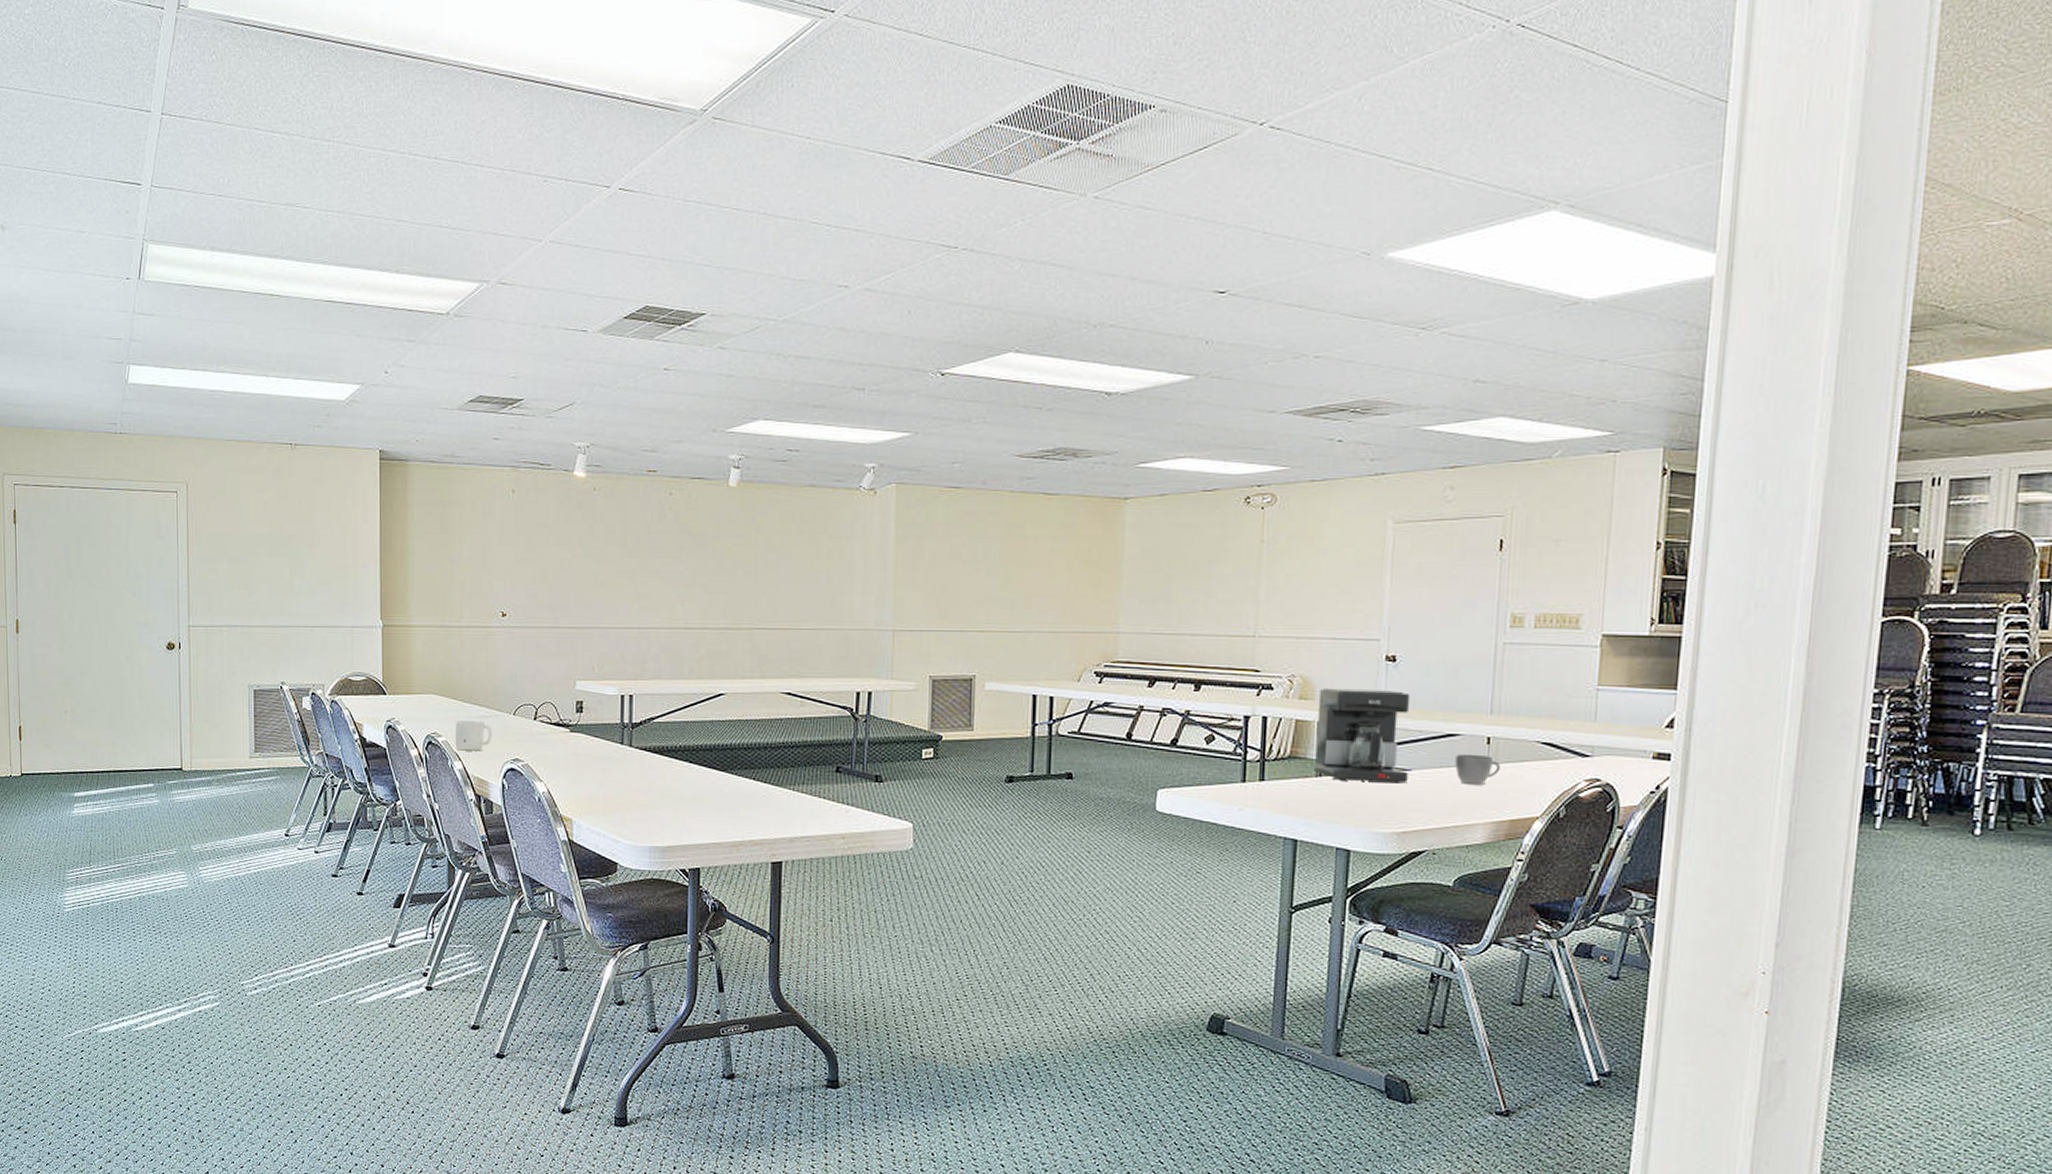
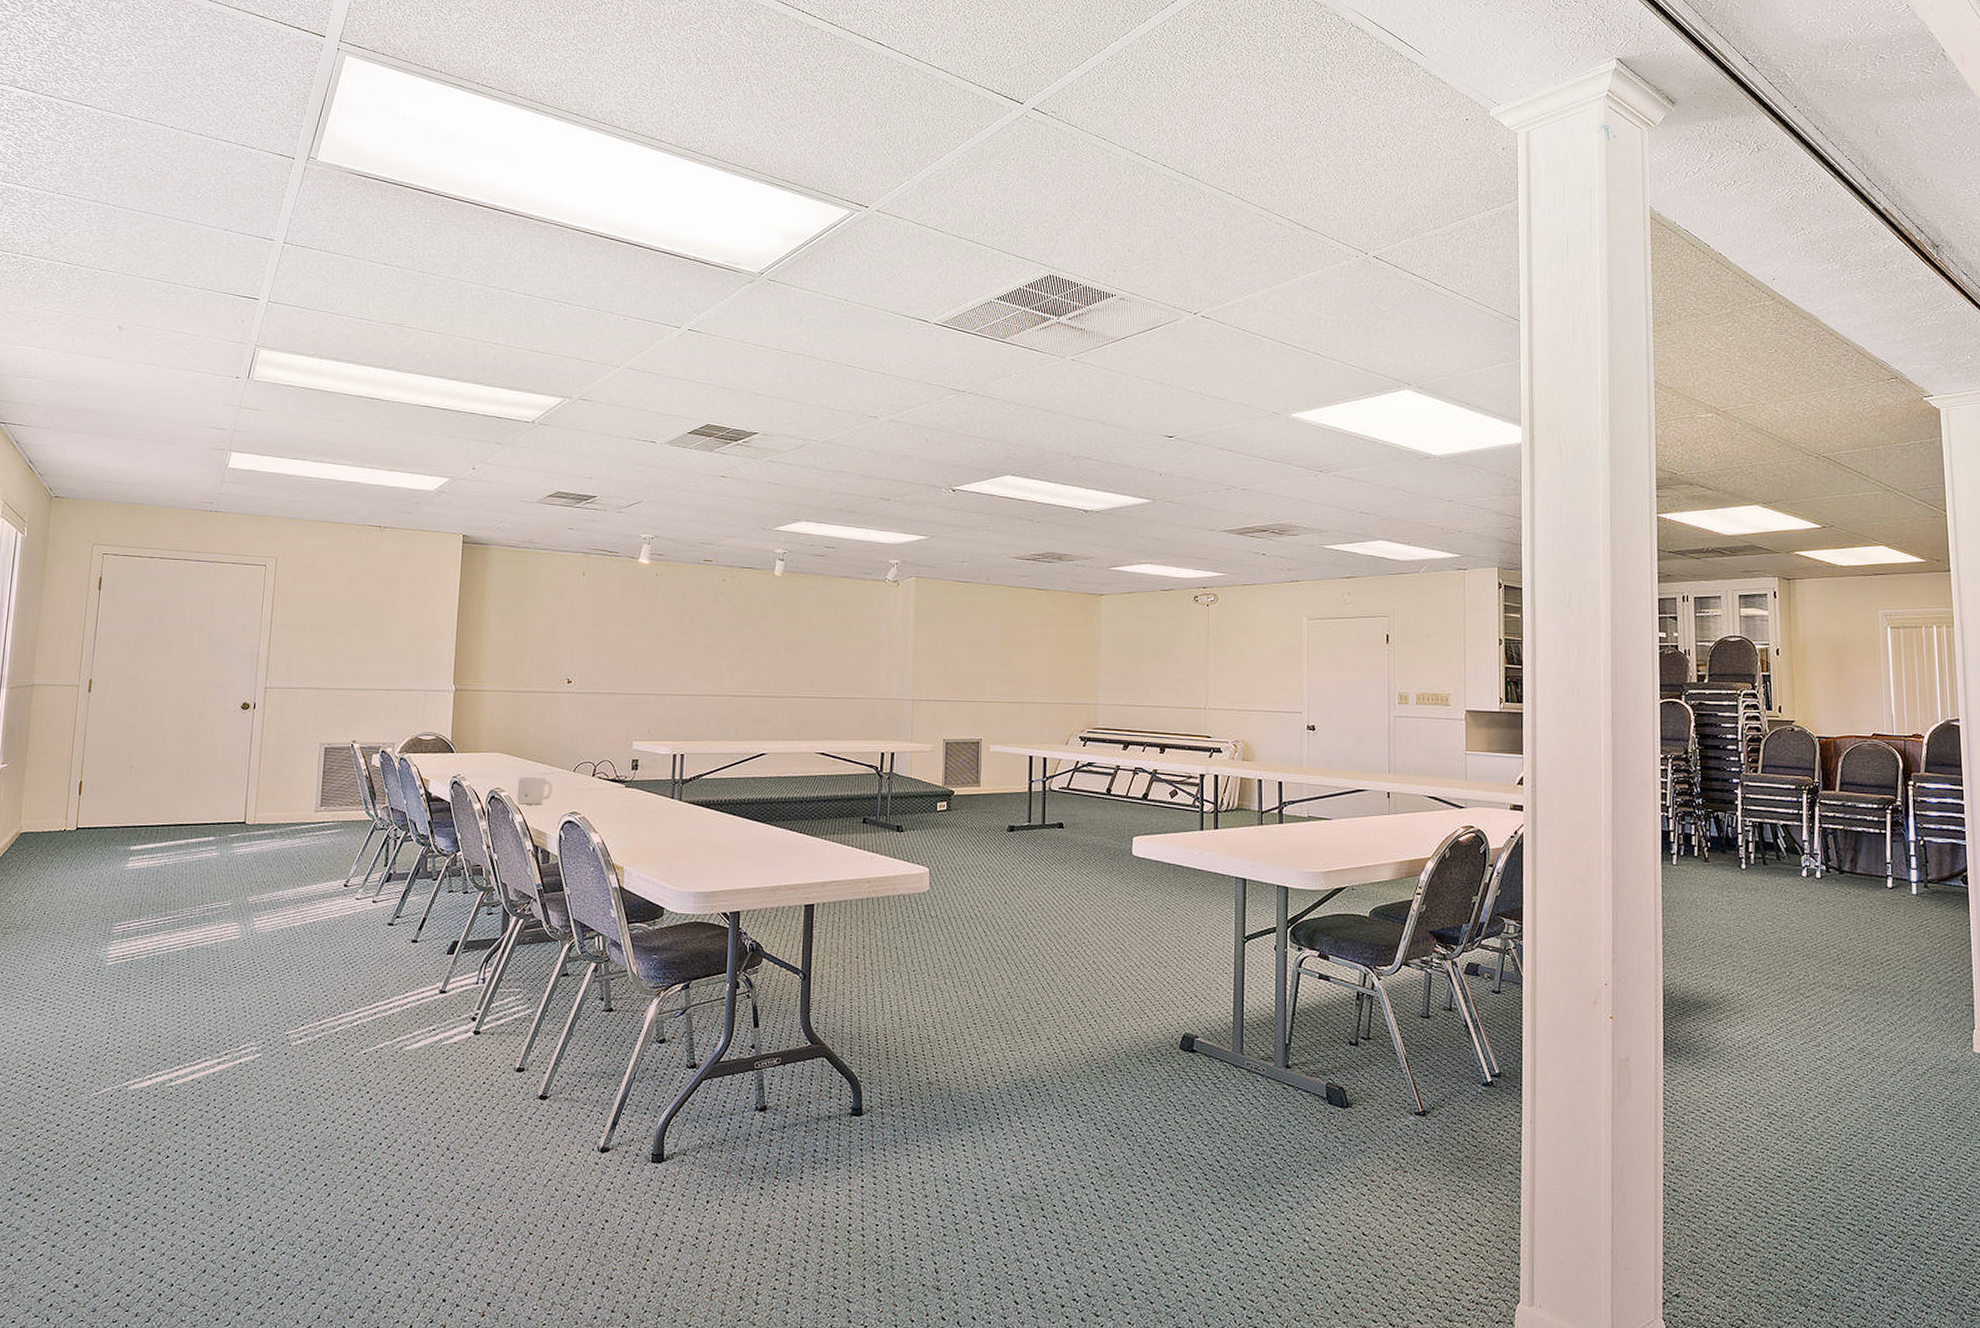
coffee maker: present [1313,688,1411,784] -> none [1256,751,1329,831]
cup: present [1454,753,1501,786] -> none [1363,805,1399,832]

